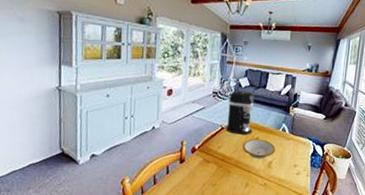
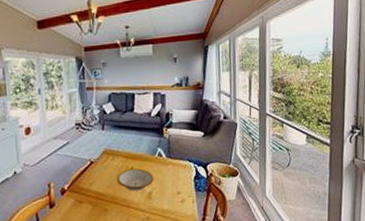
coffee maker: present [225,91,255,135] -> none [94,117,126,167]

